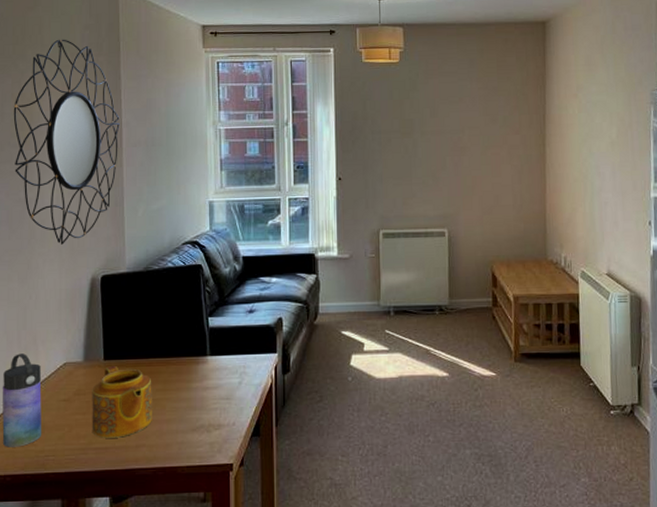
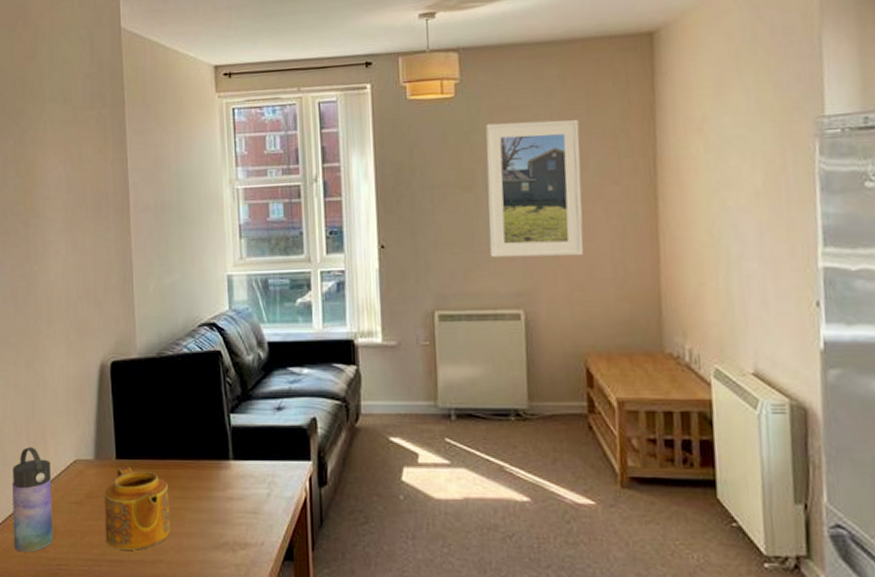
home mirror: present [13,39,120,245] -> none [16,91,126,325]
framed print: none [422,83,493,188] -> present [485,119,584,258]

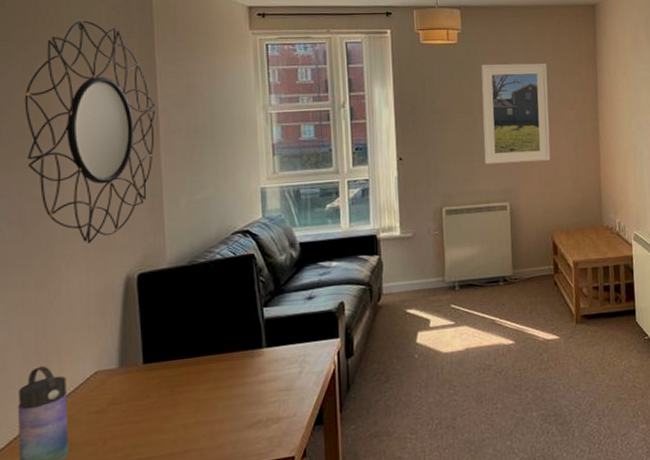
home mirror: none [16,91,126,325] -> present [24,20,156,244]
teapot: present [104,465,170,550] -> none [130,368,202,448]

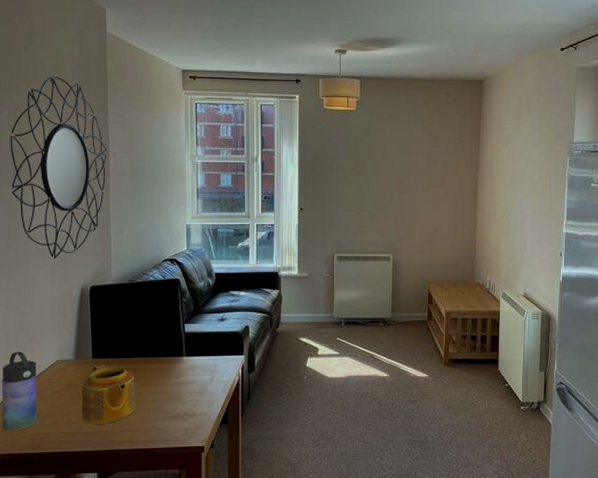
teapot: none [130,368,202,448] -> present [81,363,135,424]
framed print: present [481,63,551,165] -> none [373,130,434,221]

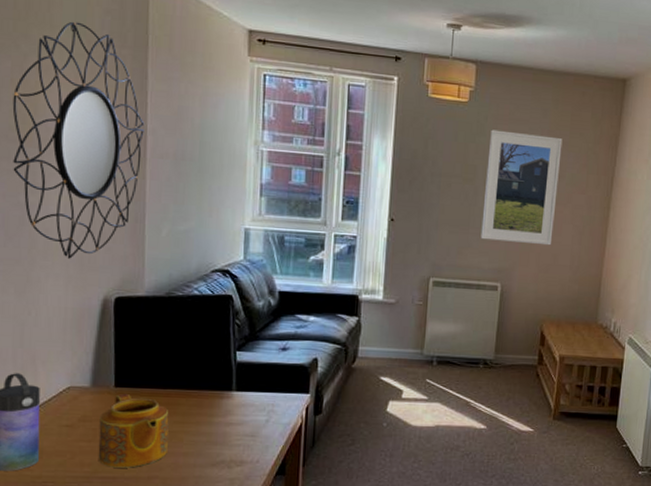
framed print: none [373,130,434,221] -> present [481,129,563,246]

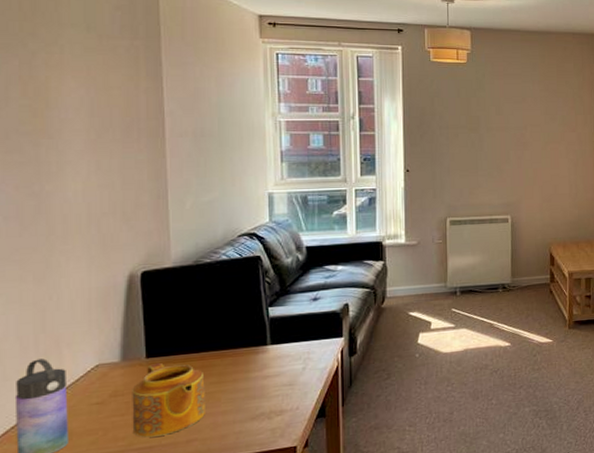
home mirror: present [12,21,145,259] -> none [22,18,162,241]
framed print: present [481,129,563,246] -> none [488,84,552,179]

